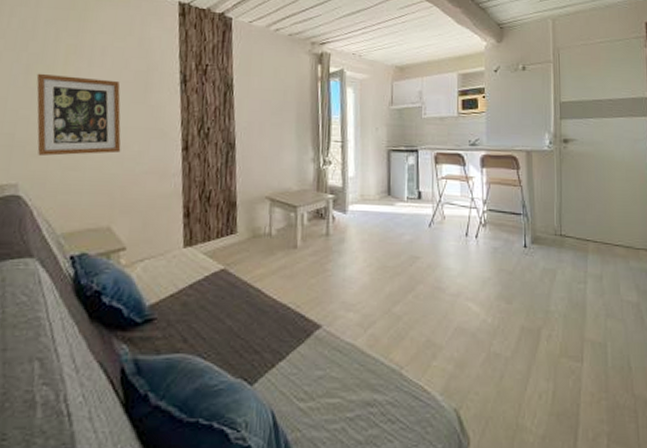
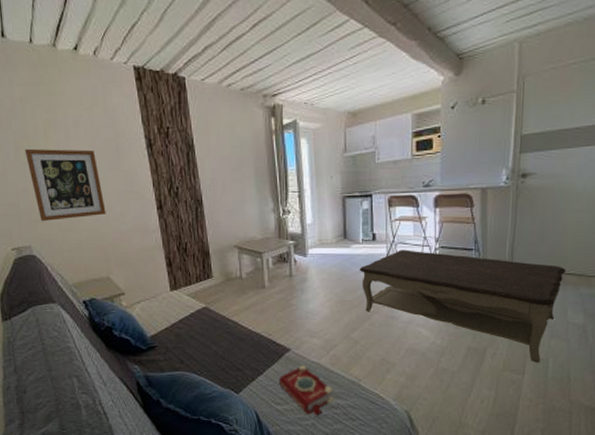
book: none [304,347,370,417] -> present [278,365,333,416]
coffee table: none [403,211,614,348] -> present [359,250,566,363]

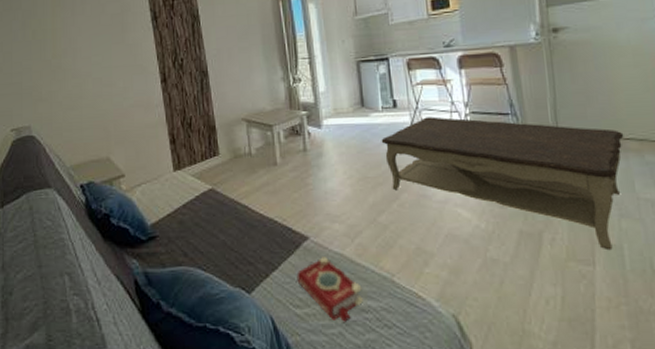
wall art: present [24,148,106,221] -> none [32,25,109,99]

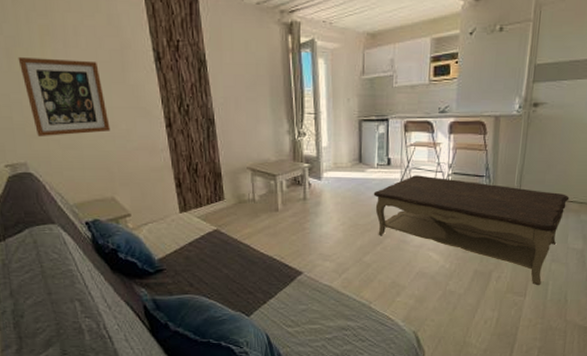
wall art: none [32,25,109,99] -> present [18,56,111,136]
book: present [296,257,363,322] -> none [290,288,344,337]

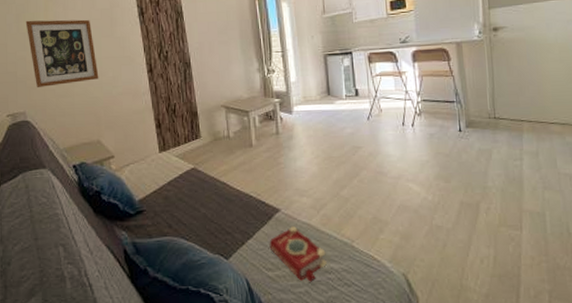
book: none [290,288,344,337] -> present [269,226,327,282]
coffee table: present [373,175,570,286] -> none [344,104,550,217]

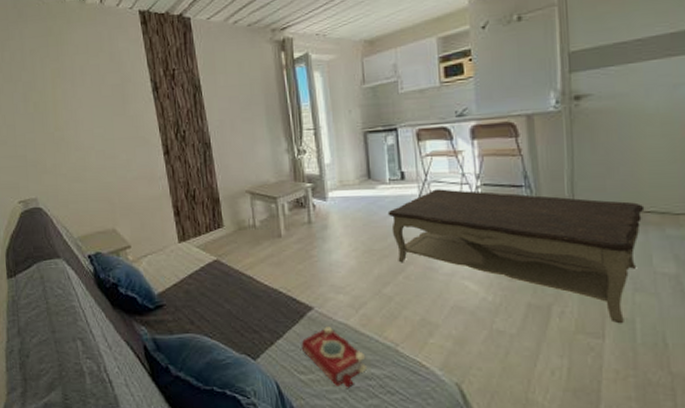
wall art: present [25,19,99,87] -> none [33,97,112,172]
coffee table: none [344,104,550,217] -> present [387,189,645,324]

